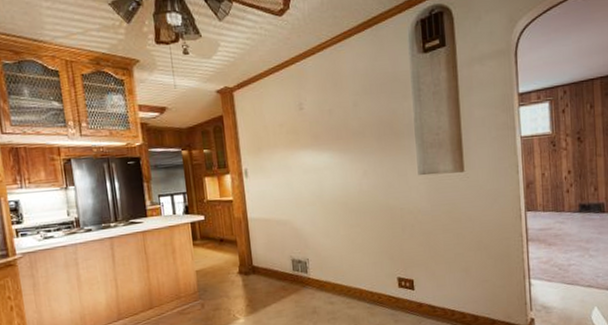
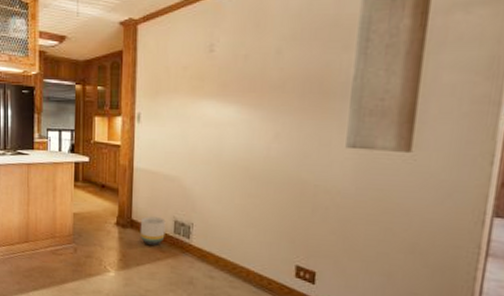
planter: none [261,259,286,286] -> present [140,216,166,245]

